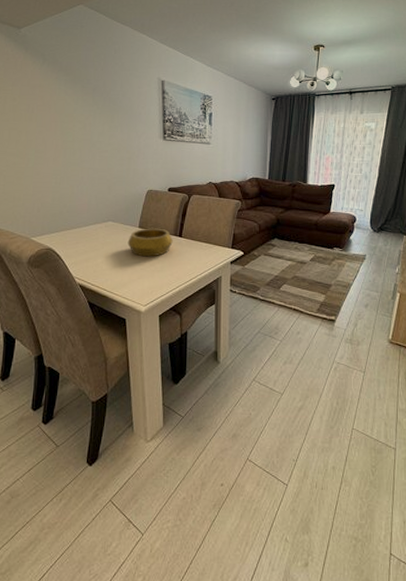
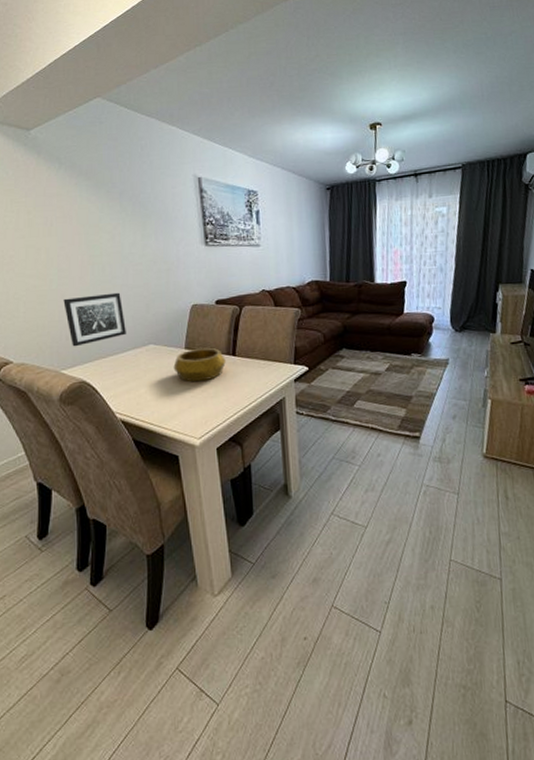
wall art: none [38,174,90,218] -> present [63,292,126,347]

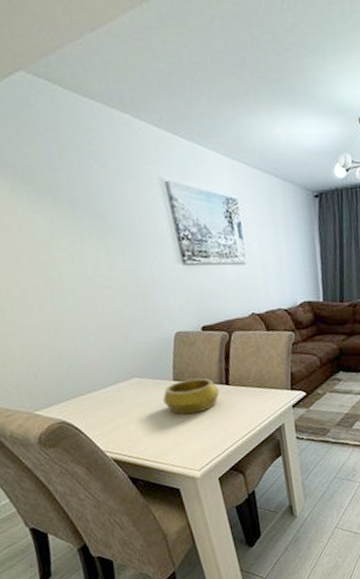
wall art: present [63,292,126,347] -> none [22,321,104,385]

